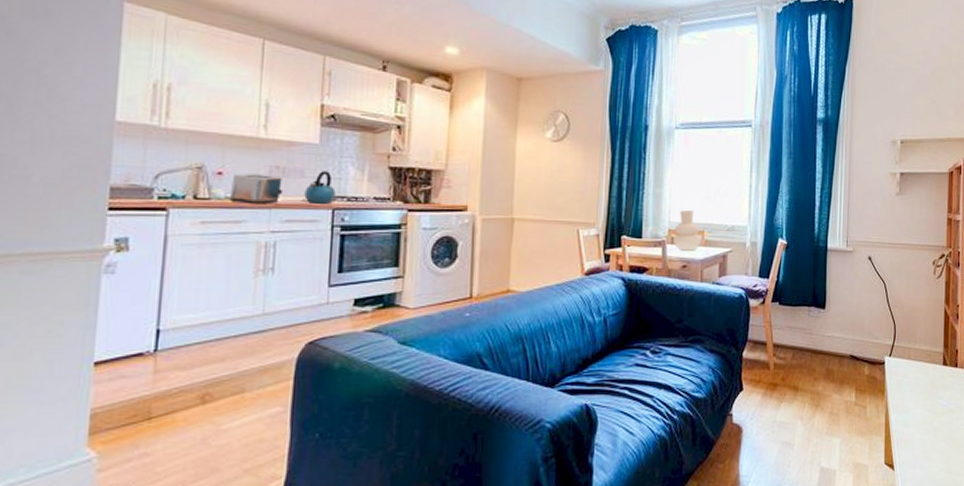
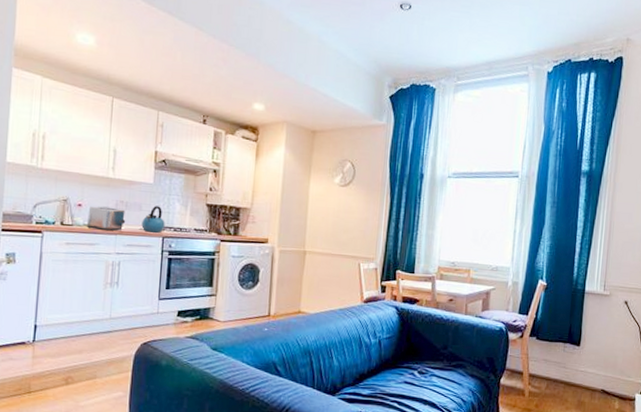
vase: present [673,210,702,252] -> none [442,250,468,288]

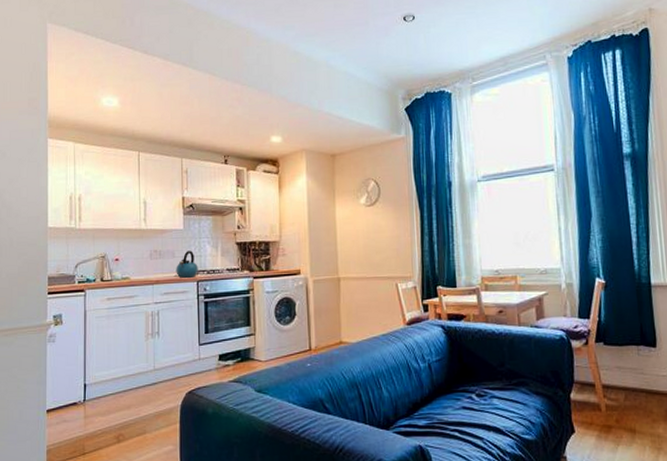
toaster: present [87,206,126,231] -> none [125,258,161,282]

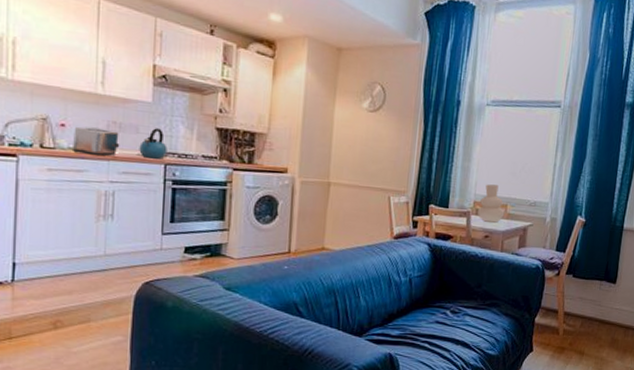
toaster: none [125,258,161,282] -> present [73,126,120,157]
vase: none [487,258,516,298] -> present [478,184,505,224]

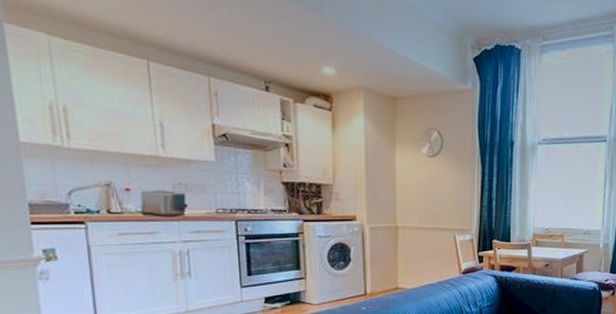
kettle: present [139,128,167,160] -> none [208,186,237,217]
vase: present [478,184,505,224] -> none [537,217,562,253]

